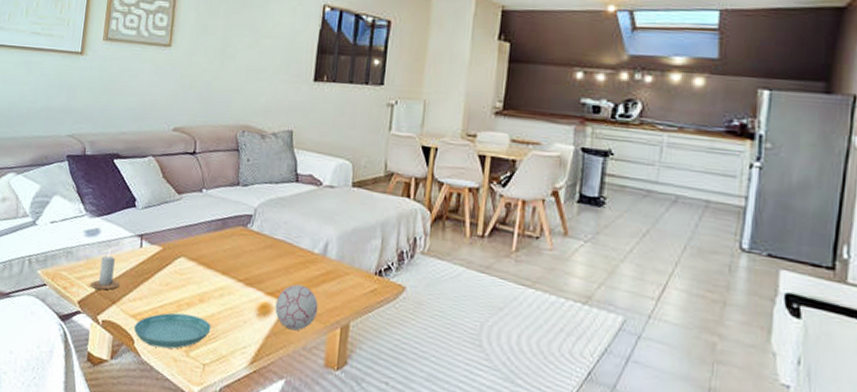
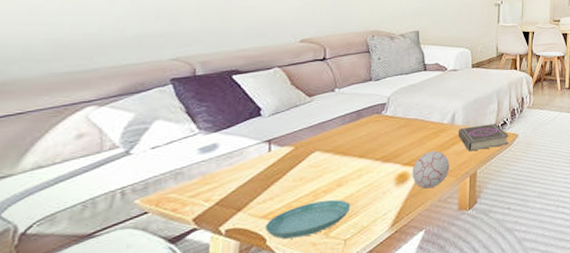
candle: present [90,249,120,290] -> none [208,160,246,202]
book: none [329,263,393,299] -> present [457,124,509,152]

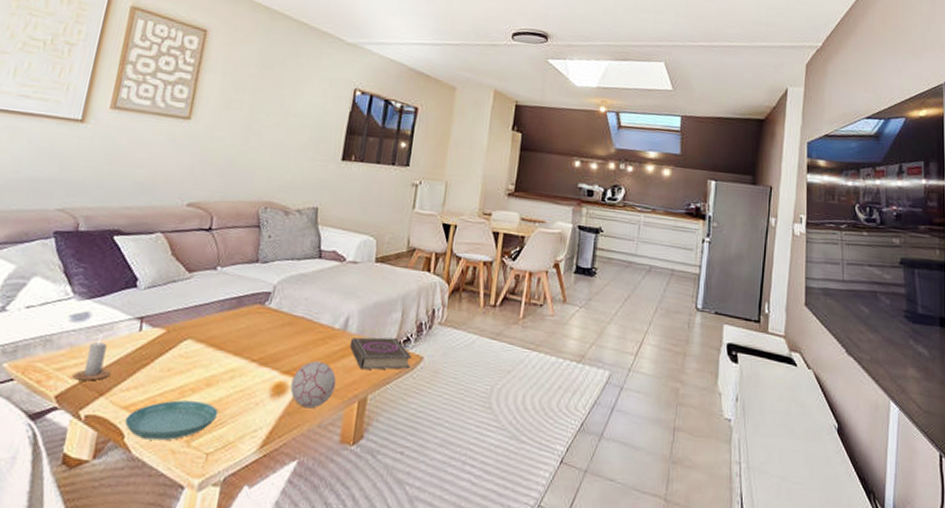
candle: none [208,160,246,202] -> present [72,334,111,381]

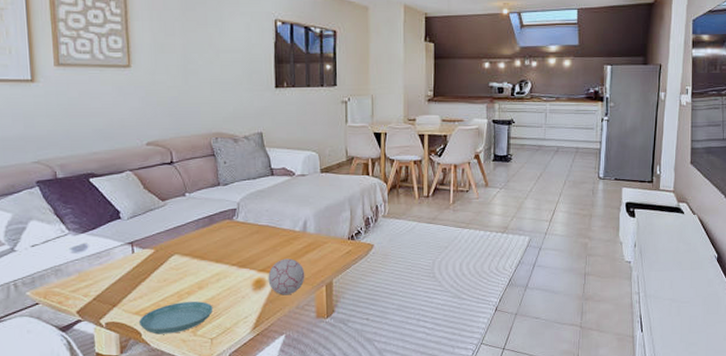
candle: present [72,334,111,381] -> none [86,260,118,297]
book: present [349,337,411,370] -> none [310,233,364,261]

